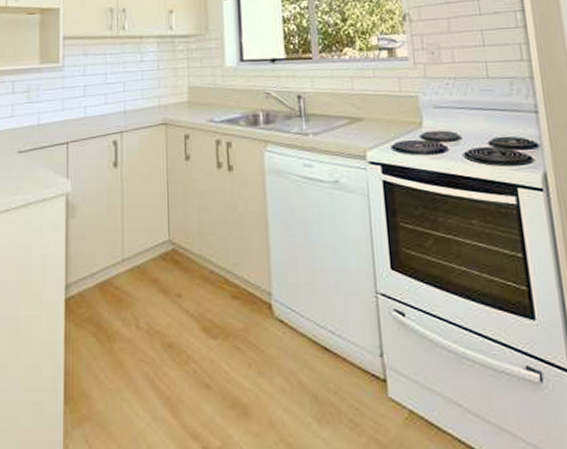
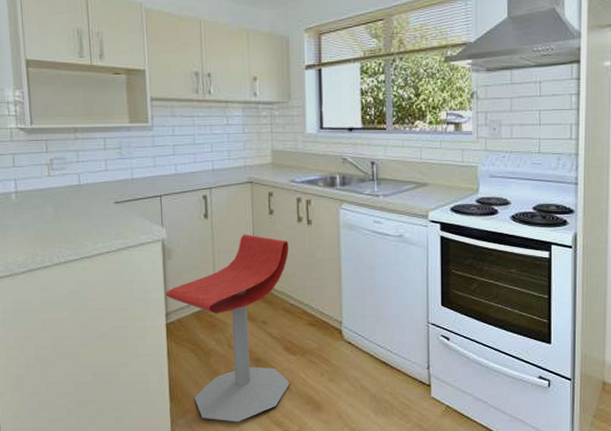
stool: none [66,184,210,435] -> present [165,234,290,422]

